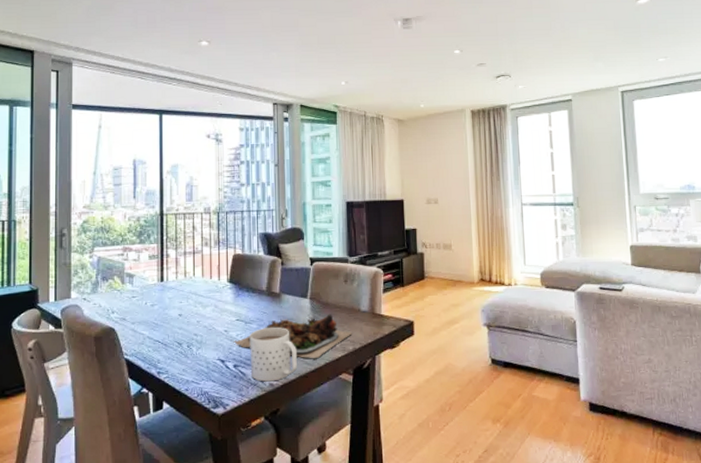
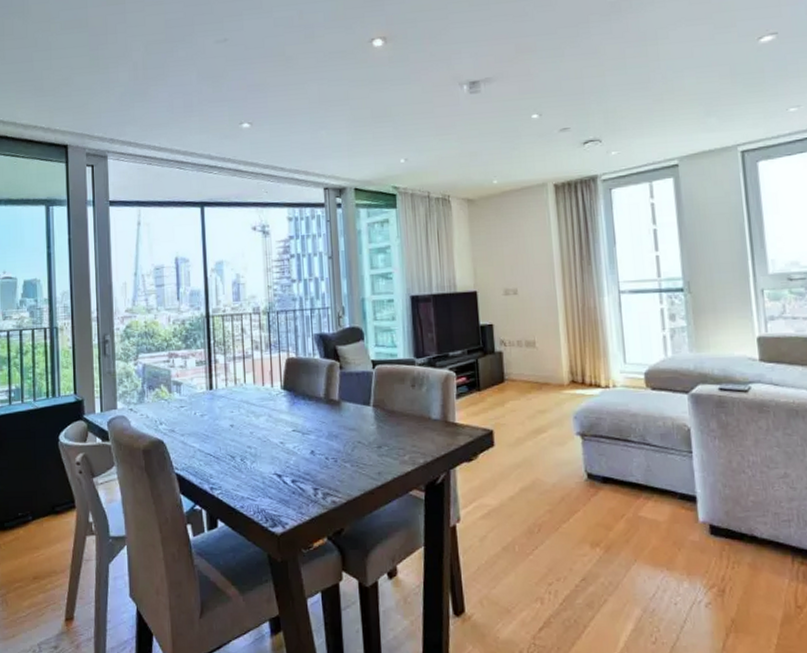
food platter: present [233,314,353,359] -> none [290,423,424,474]
mug: present [249,326,298,382] -> none [308,437,363,499]

